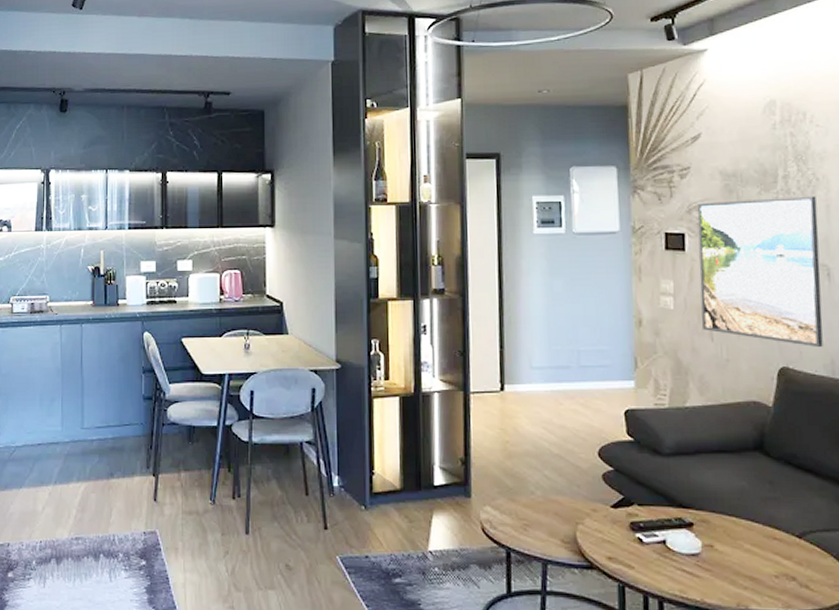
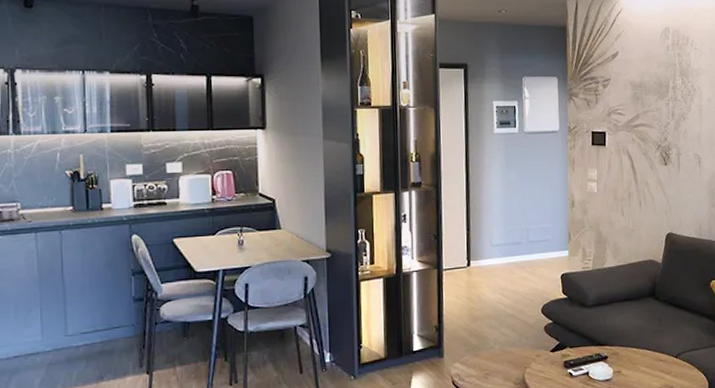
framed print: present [697,196,823,347] -> none [614,102,695,216]

